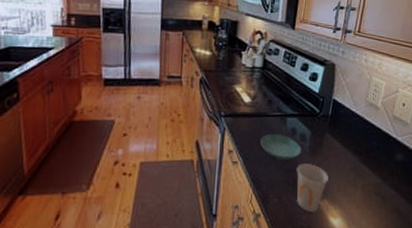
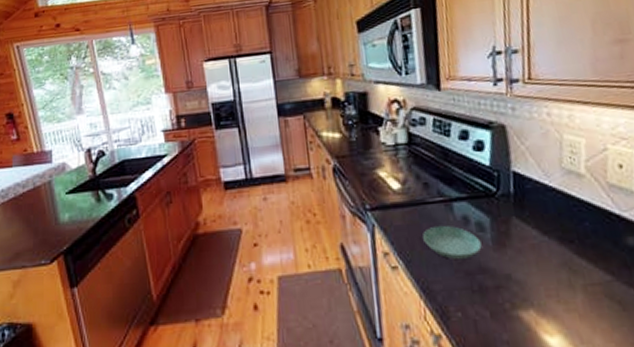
cup: present [297,164,328,212] -> none [480,261,530,329]

